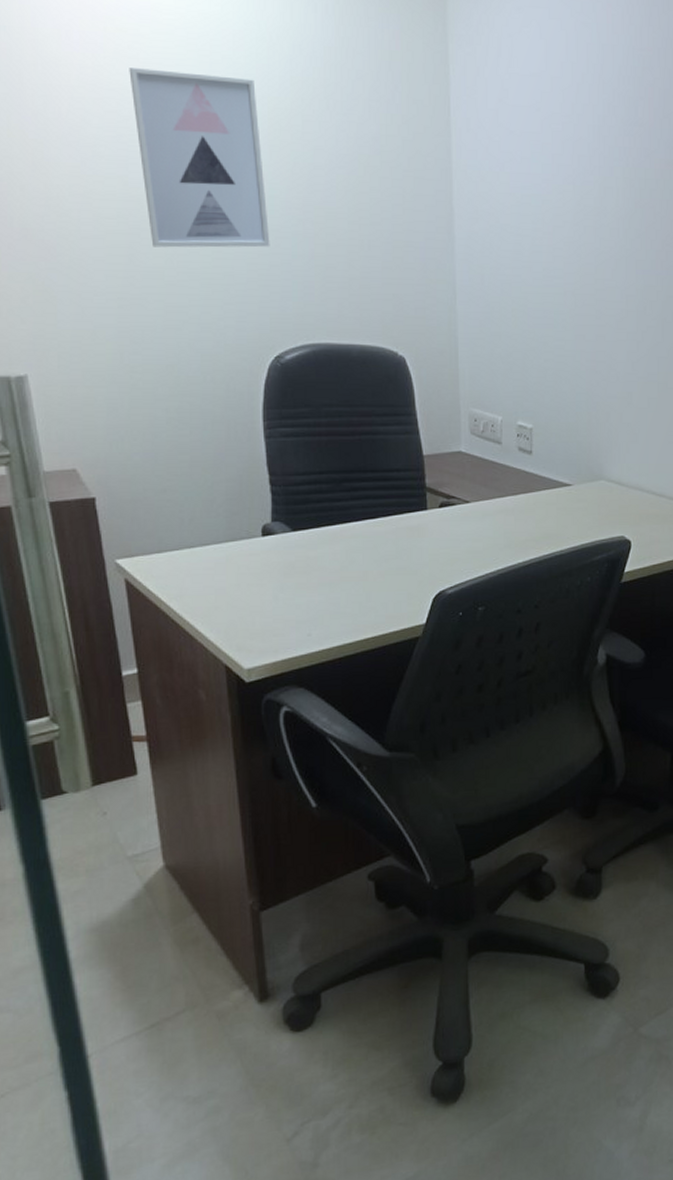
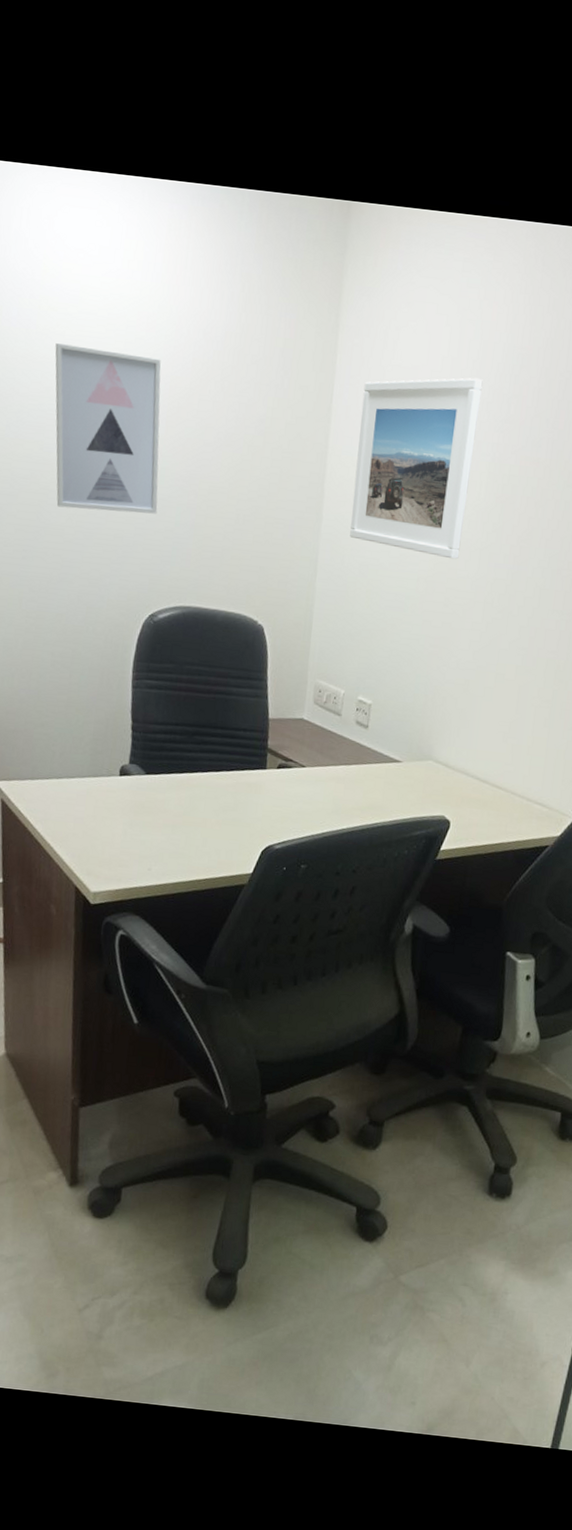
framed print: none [482,81,607,270] -> present [350,377,483,560]

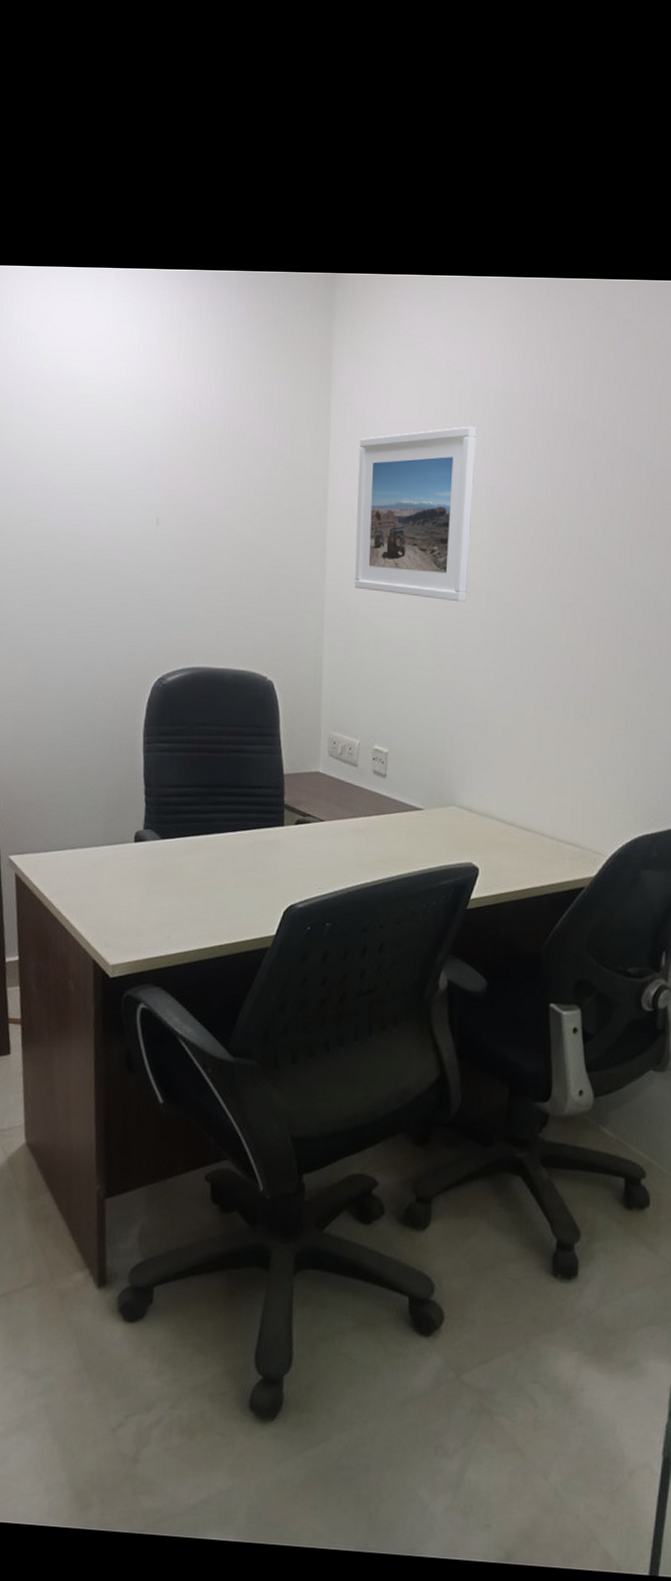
wall art: present [55,343,161,514] -> none [56,426,162,581]

